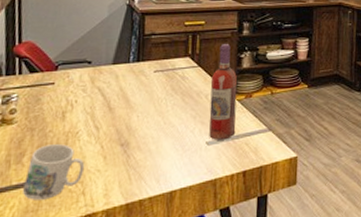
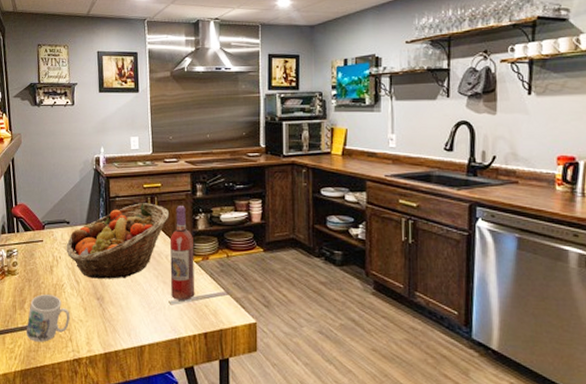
fruit basket: none [84,41,213,123] -> present [66,203,170,279]

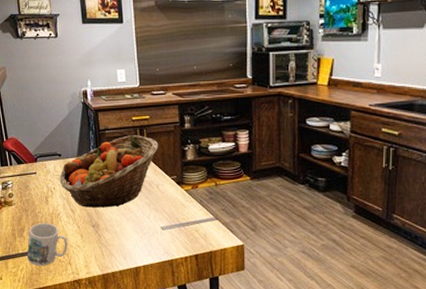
wine bottle: present [169,206,195,301] -> none [160,137,186,226]

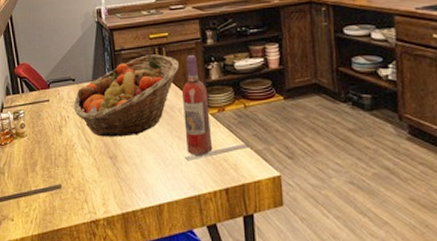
mug: present [26,223,68,266] -> none [39,156,84,205]
wine bottle: none [160,137,186,226] -> present [181,55,213,155]

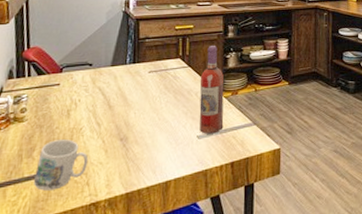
mug: none [39,156,84,205] -> present [33,139,89,191]
fruit basket: present [73,54,180,137] -> none [86,44,201,120]

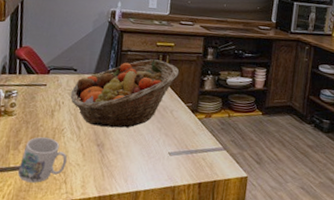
fruit basket: none [86,44,201,120] -> present [70,59,179,128]
wine bottle: present [199,46,224,134] -> none [171,66,199,153]

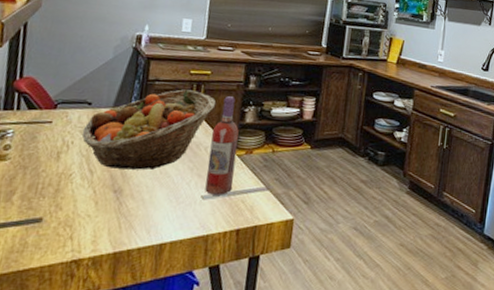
mug: present [17,137,68,183] -> none [8,184,75,241]
wine bottle: none [171,66,199,153] -> present [205,96,239,195]

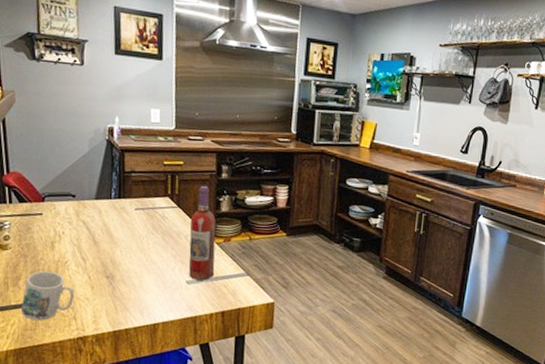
mug: none [8,184,75,241] -> present [20,271,75,321]
fruit basket: present [81,89,216,170] -> none [70,180,192,258]

